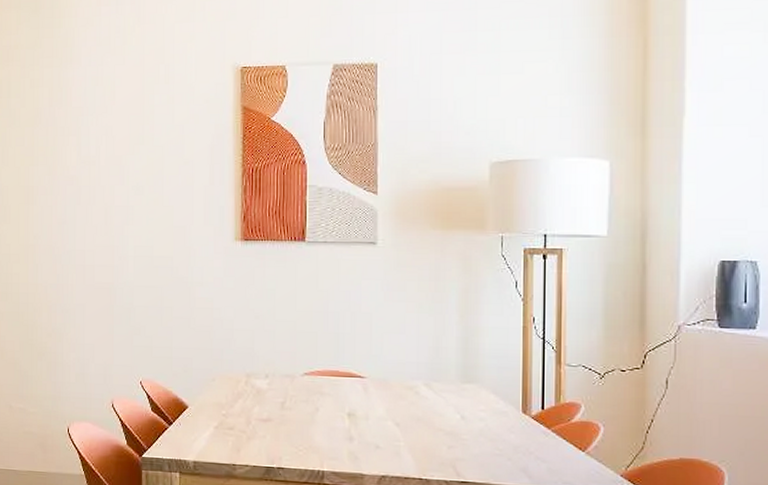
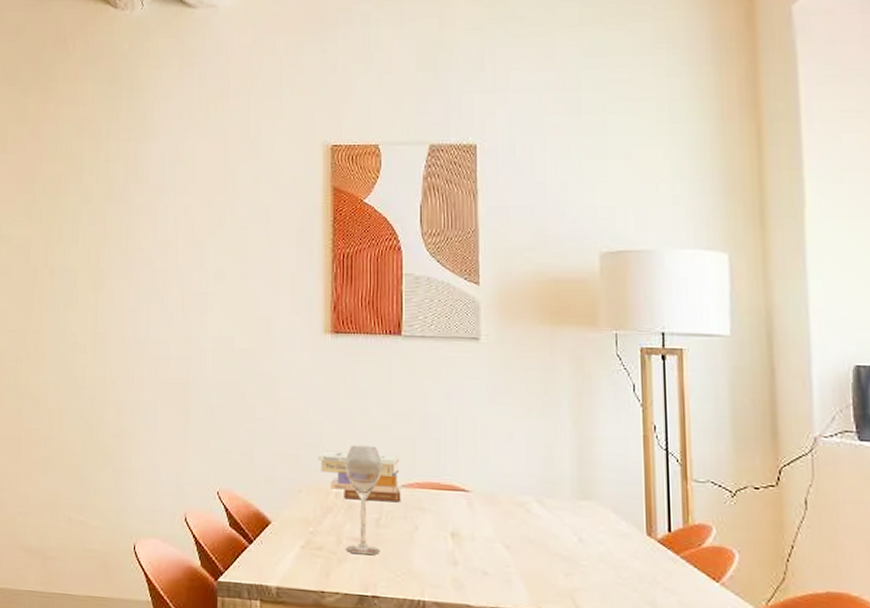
books: none [230,344,304,388] -> present [318,450,401,503]
wineglass: none [253,339,287,434] -> present [344,445,382,555]

